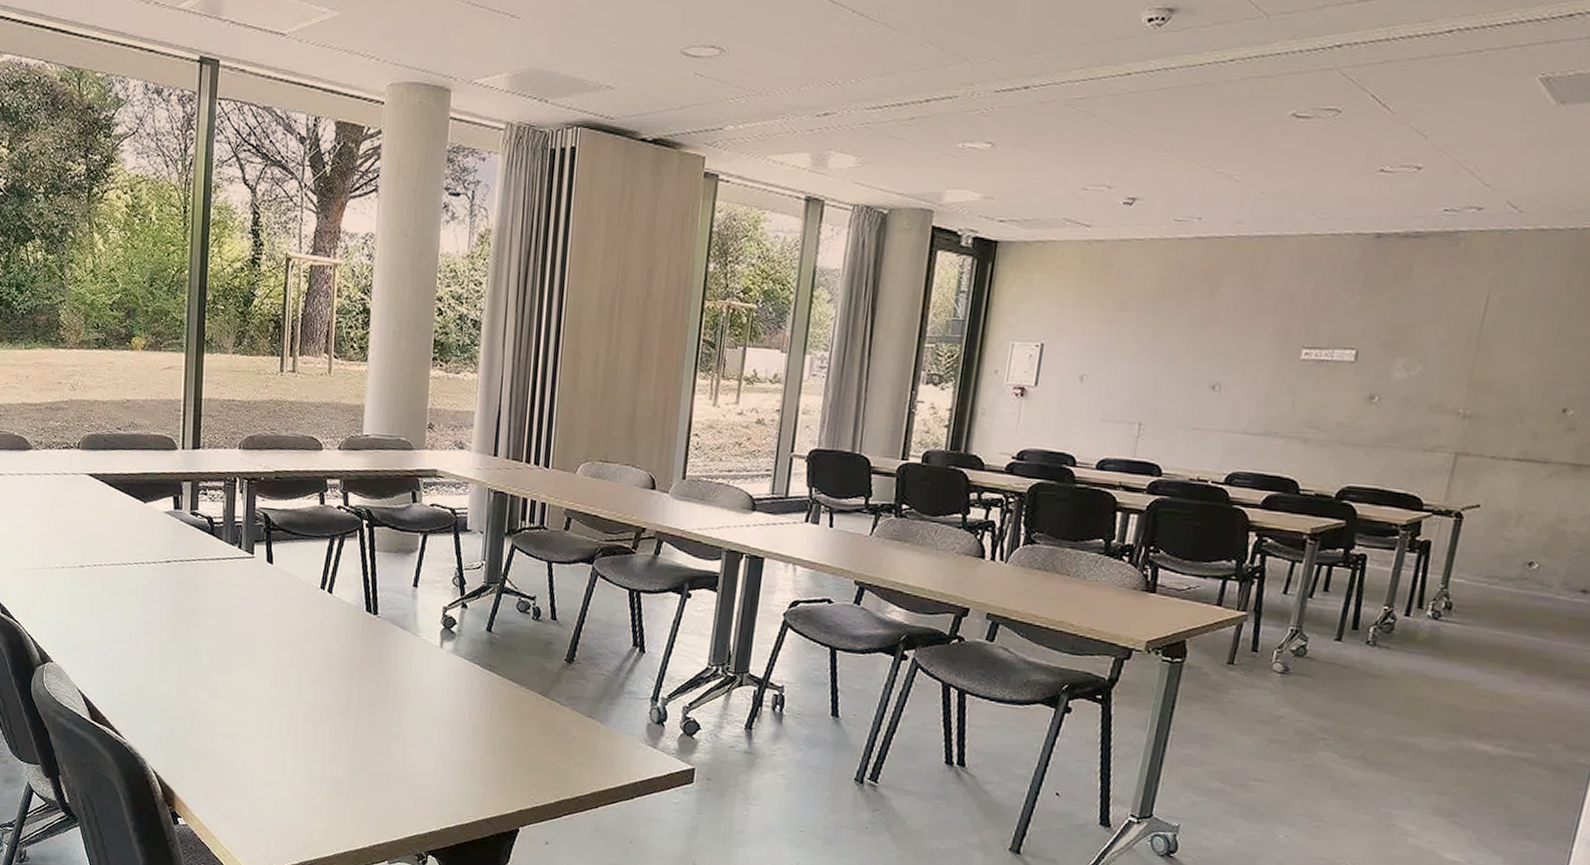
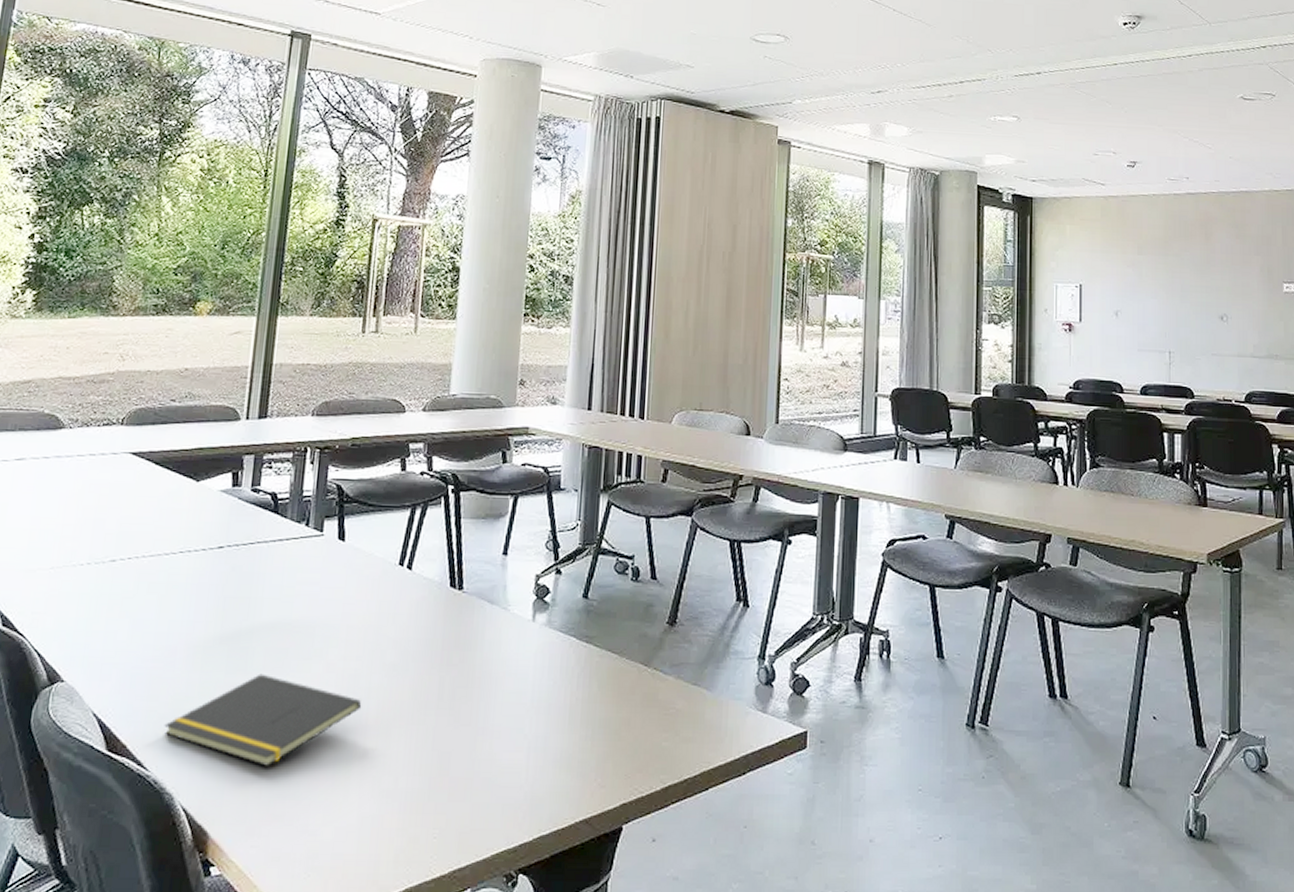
notepad: none [134,670,293,746] -> present [164,673,362,766]

